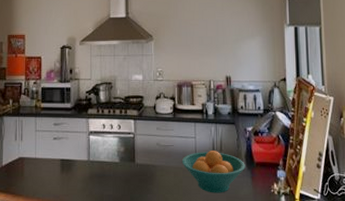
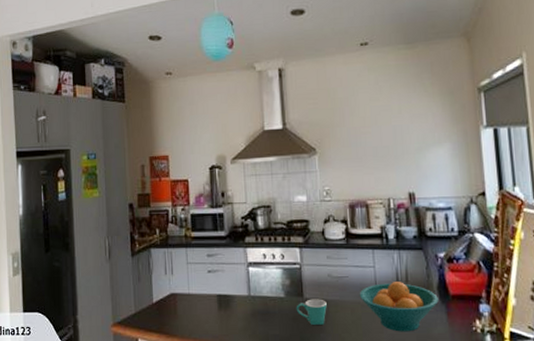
mug: none [128,164,154,187] -> present [296,299,327,325]

